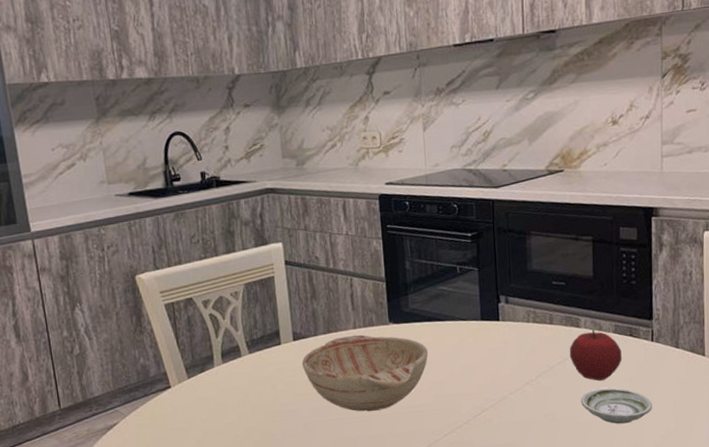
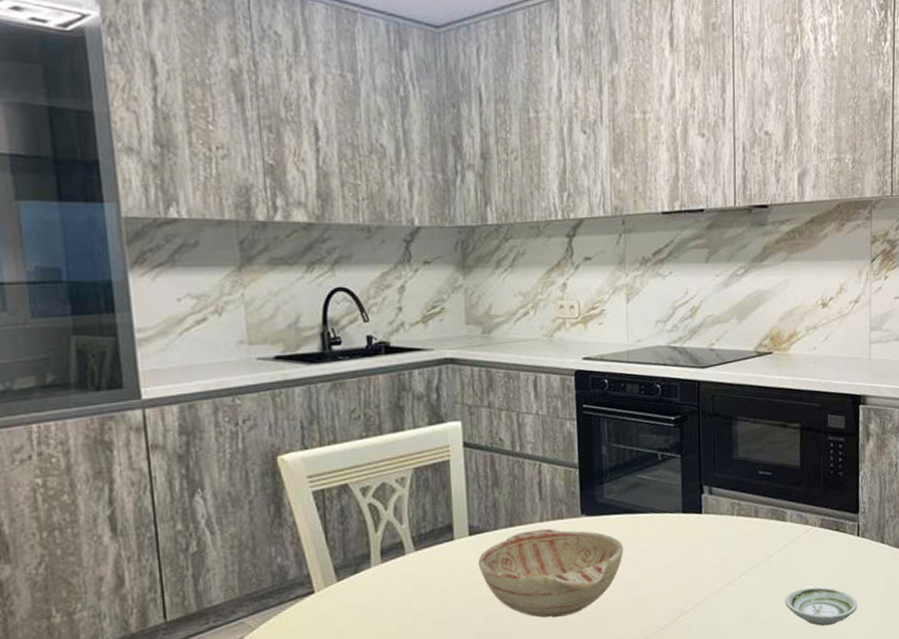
apple: present [569,329,622,381] -> none [774,523,828,579]

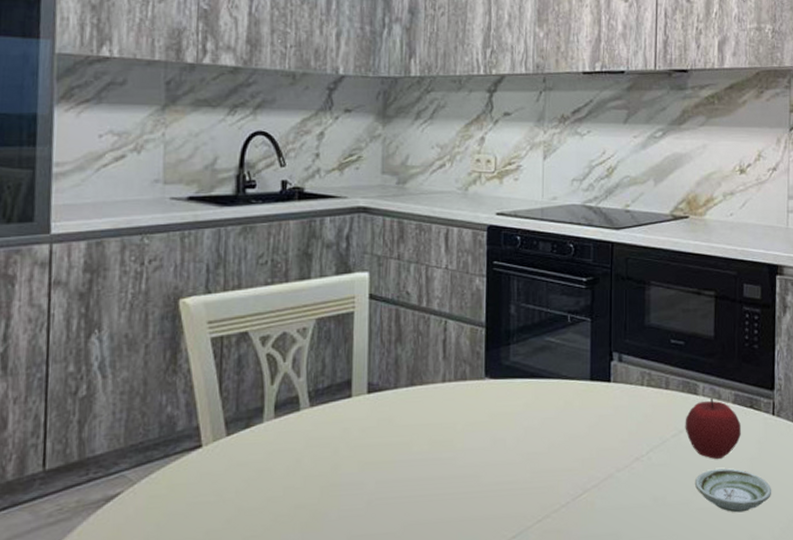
decorative bowl: present [478,528,624,618] -> none [374,390,528,488]
apple: none [774,523,828,579] -> present [685,398,741,459]

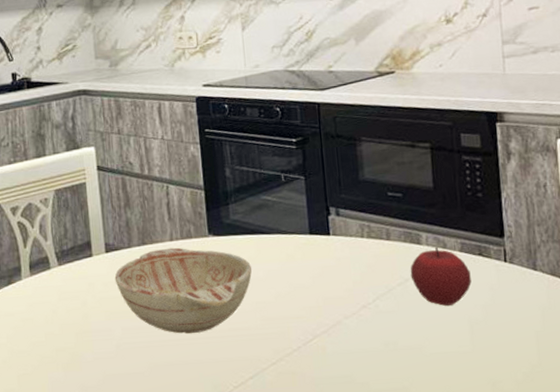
decorative bowl: none [374,390,528,488] -> present [114,247,252,334]
saucer: present [694,468,772,513] -> none [425,314,511,358]

